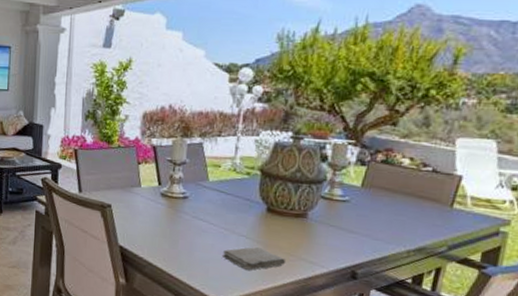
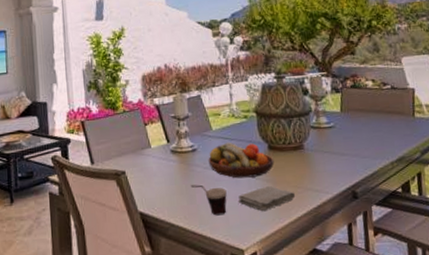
cup: none [175,231,212,265] -> present [190,185,227,216]
fruit bowl: none [198,195,271,236] -> present [208,142,274,179]

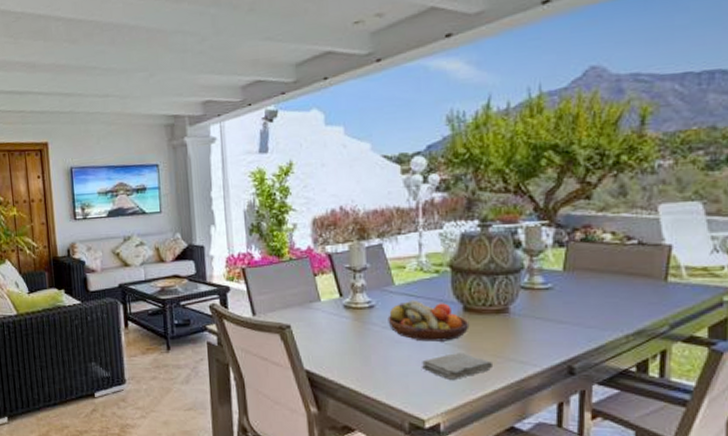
cup: present [190,185,227,216] -> none [365,345,408,381]

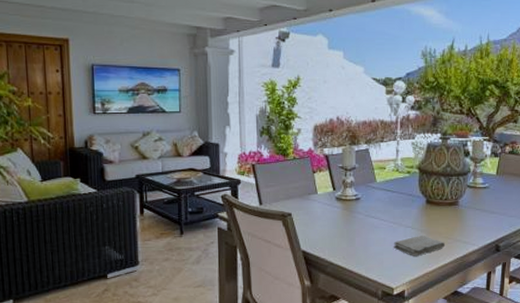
fruit bowl: present [388,299,470,342] -> none [370,194,430,227]

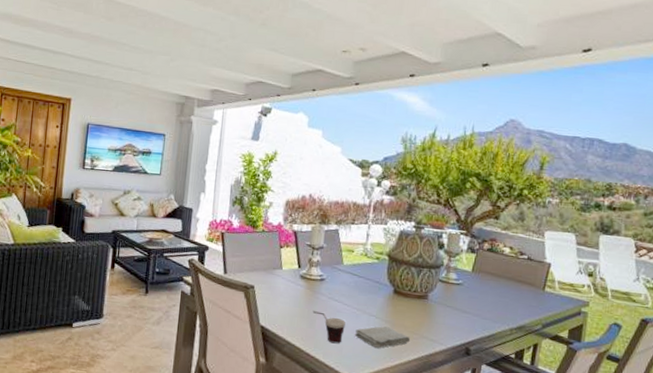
cup: none [351,230,384,258] -> present [312,311,345,344]

